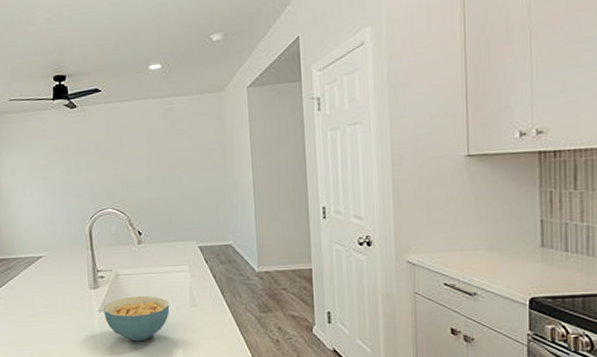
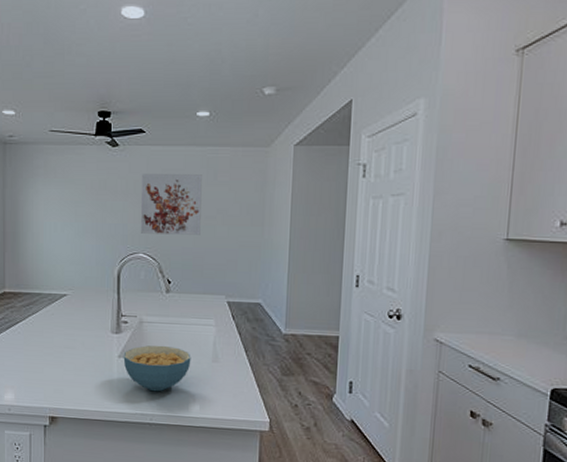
wall art: none [102,126,165,190] -> present [140,174,202,235]

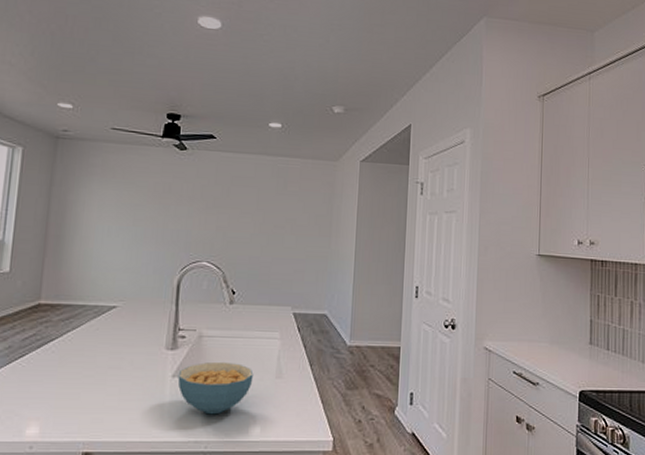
wall art: present [140,174,202,235] -> none [205,179,272,244]

